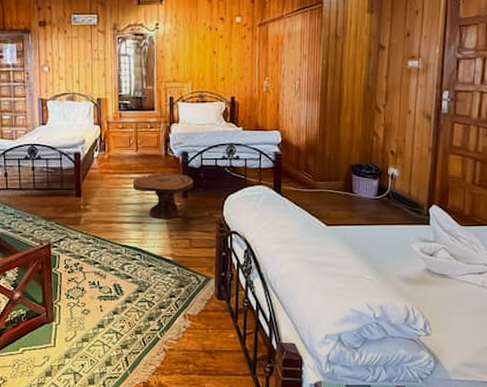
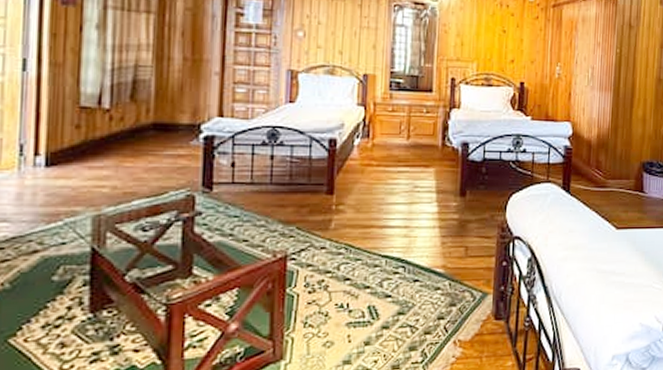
side table: present [132,172,194,219] -> none [400,165,474,222]

